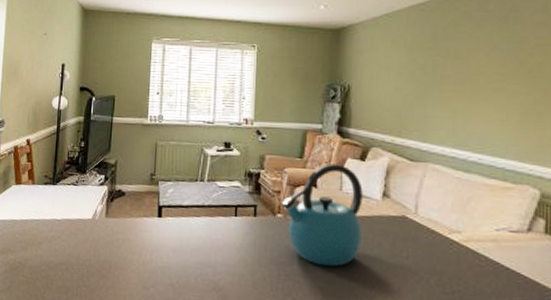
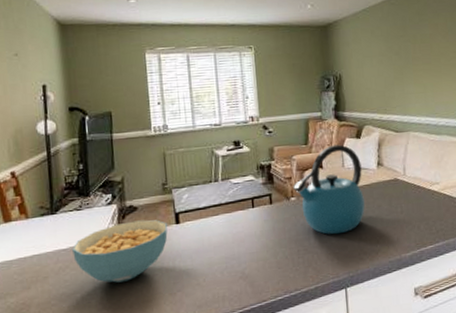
cereal bowl: none [65,205,150,264] -> present [72,219,168,283]

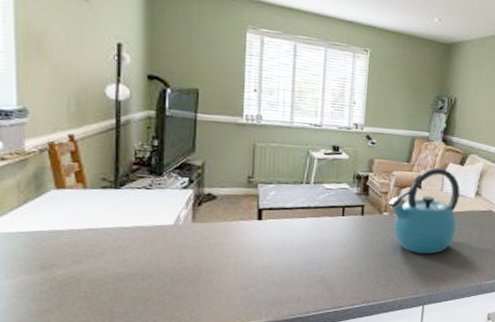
cereal bowl: present [72,219,168,283] -> none [136,209,248,270]

